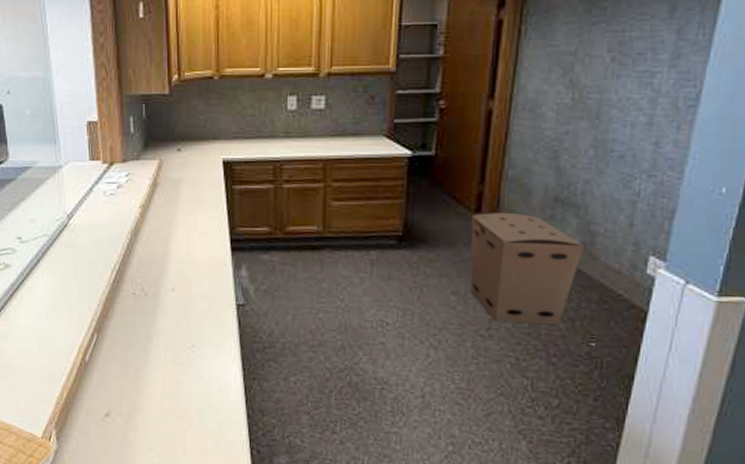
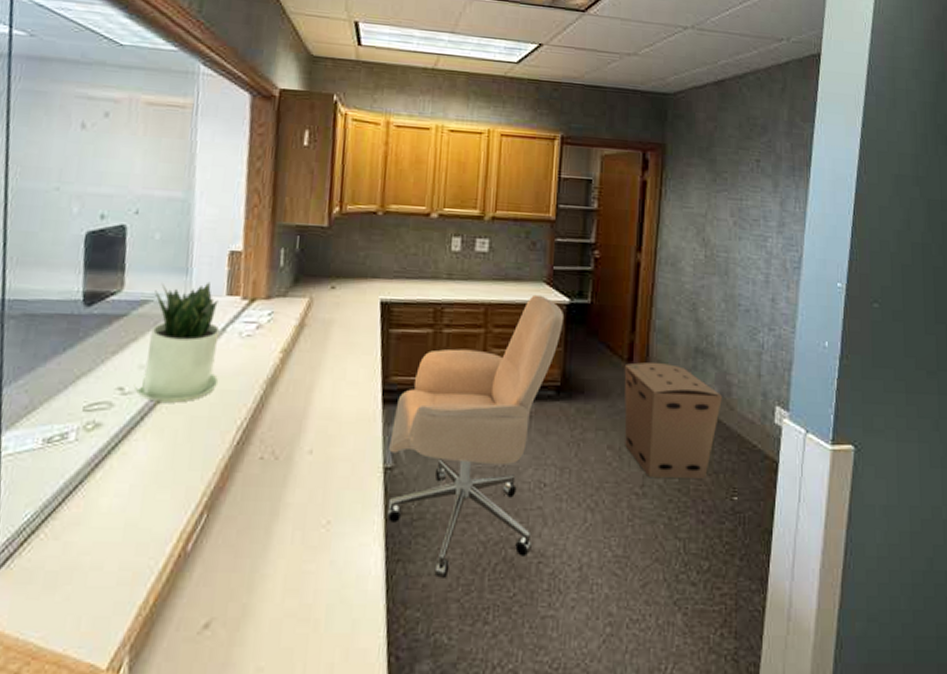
planter: none [28,149,93,249] -> present [133,282,220,403]
office chair: none [240,148,405,395] -> present [387,294,563,578]

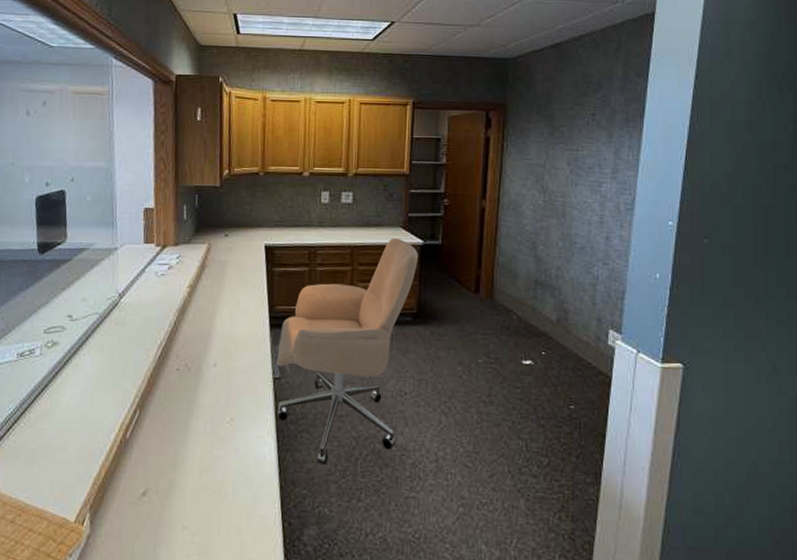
planter: present [133,282,220,403] -> none [79,233,142,327]
cardboard box: present [624,362,722,479] -> none [472,292,560,390]

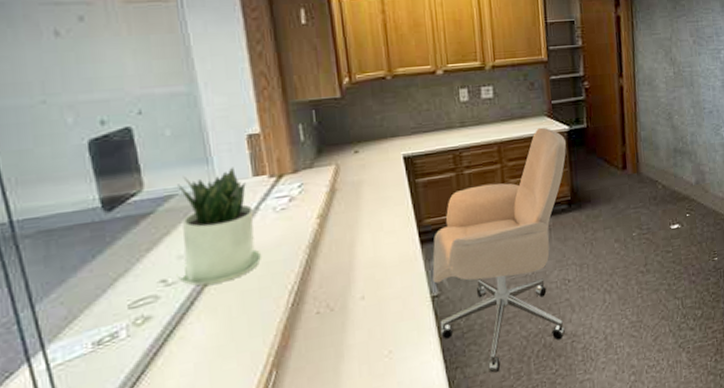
planter: none [79,233,142,327] -> present [176,167,262,287]

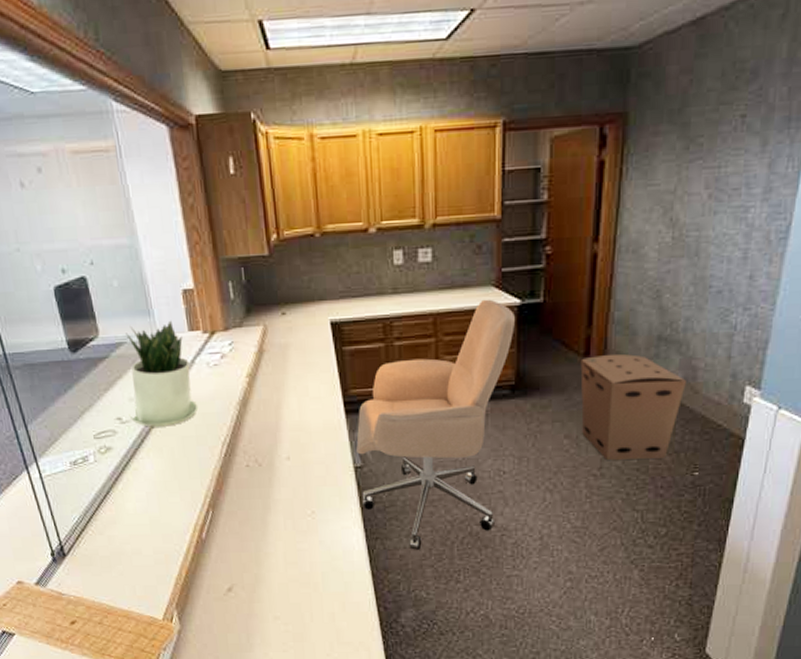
cardboard box: none [620,165,699,257] -> present [580,353,686,460]

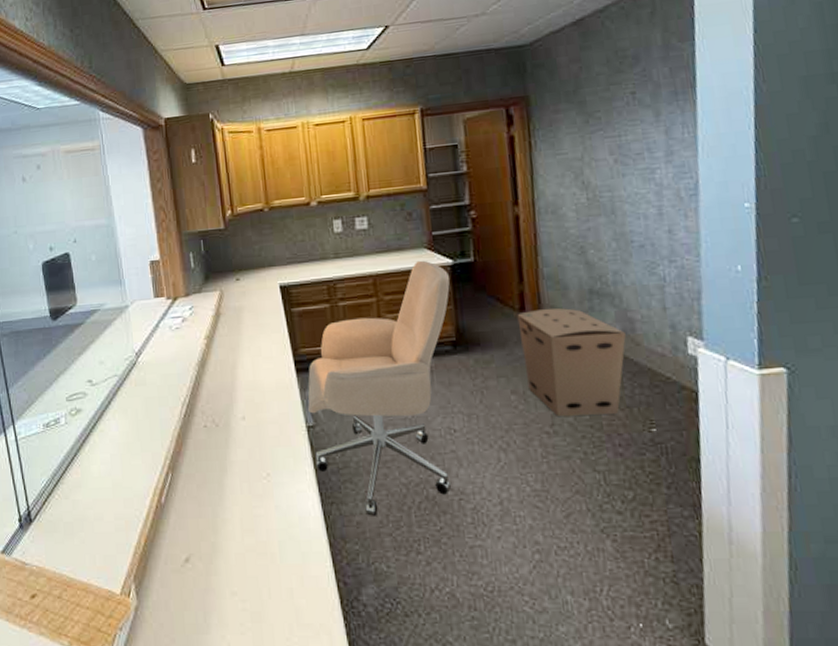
planter: present [126,320,199,427] -> none [98,288,161,389]

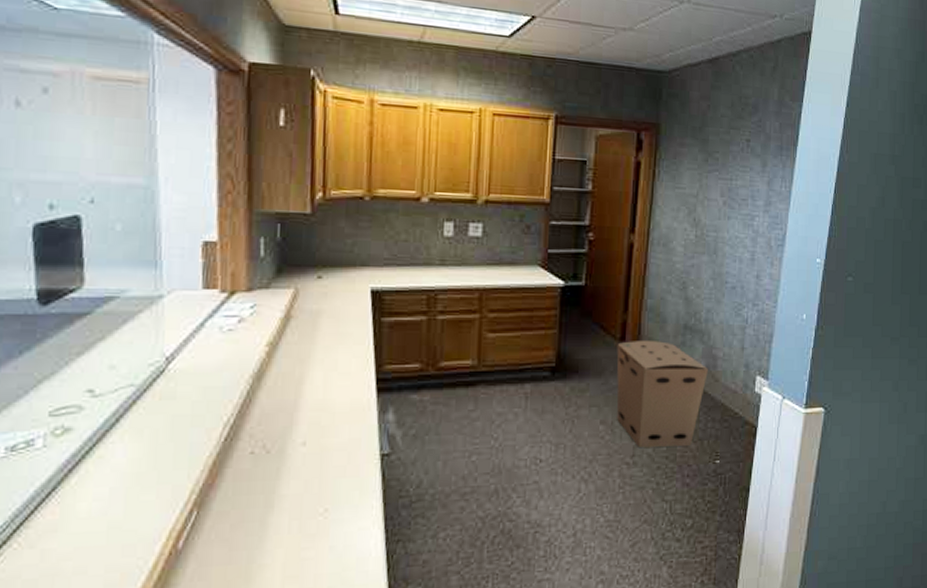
office chair: present [308,260,451,516] -> none [385,278,558,554]

